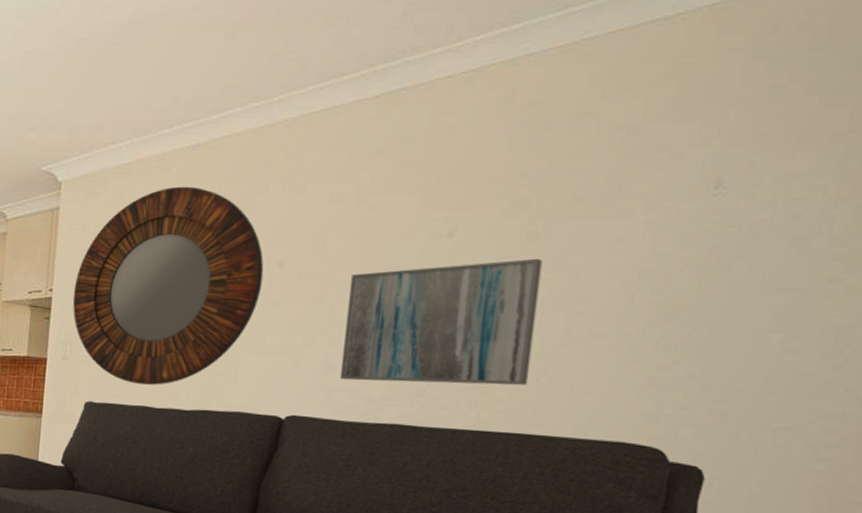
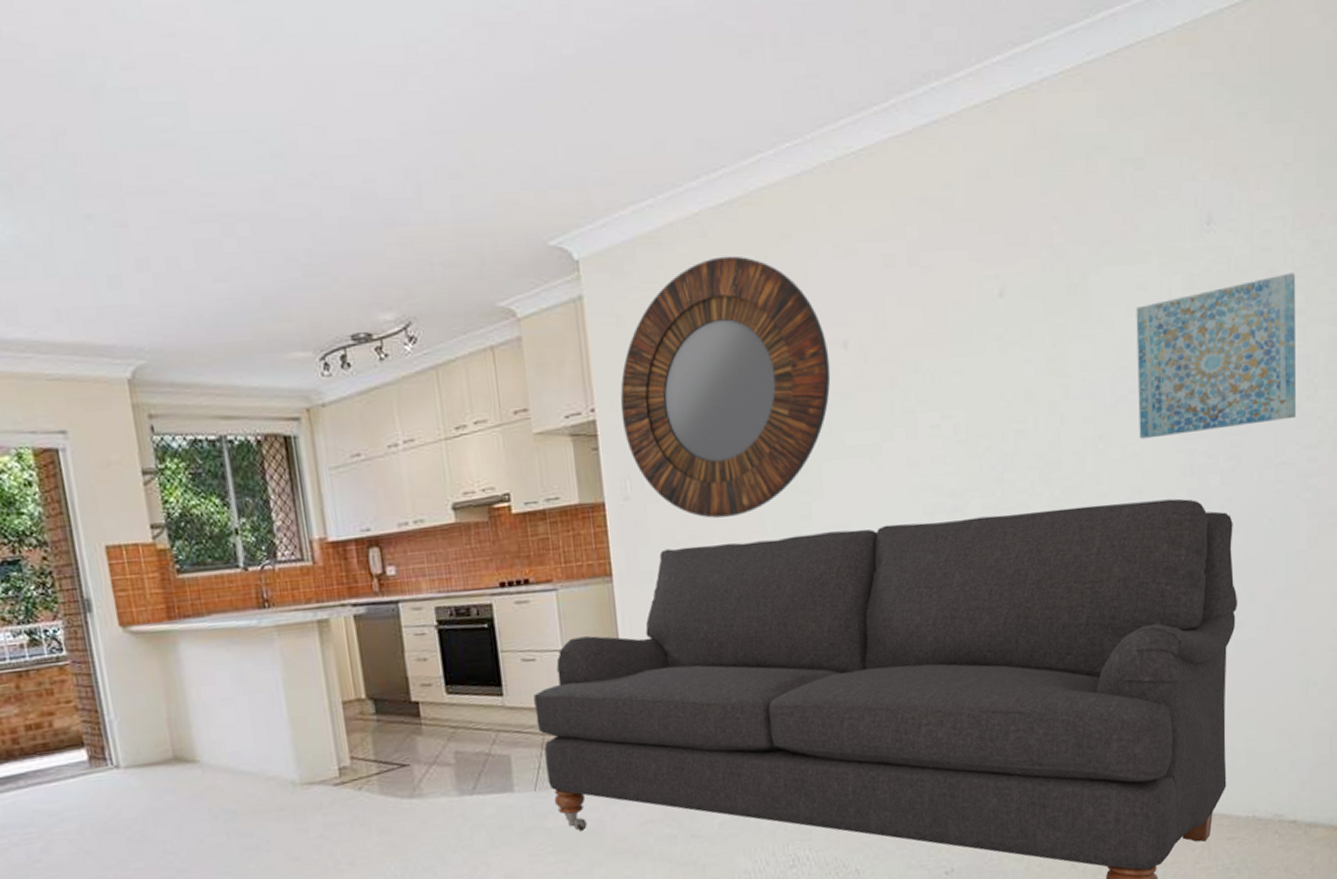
wall art: present [339,258,543,385] -> none [916,313,1088,476]
wall art: none [593,241,834,386] -> present [1136,273,1296,440]

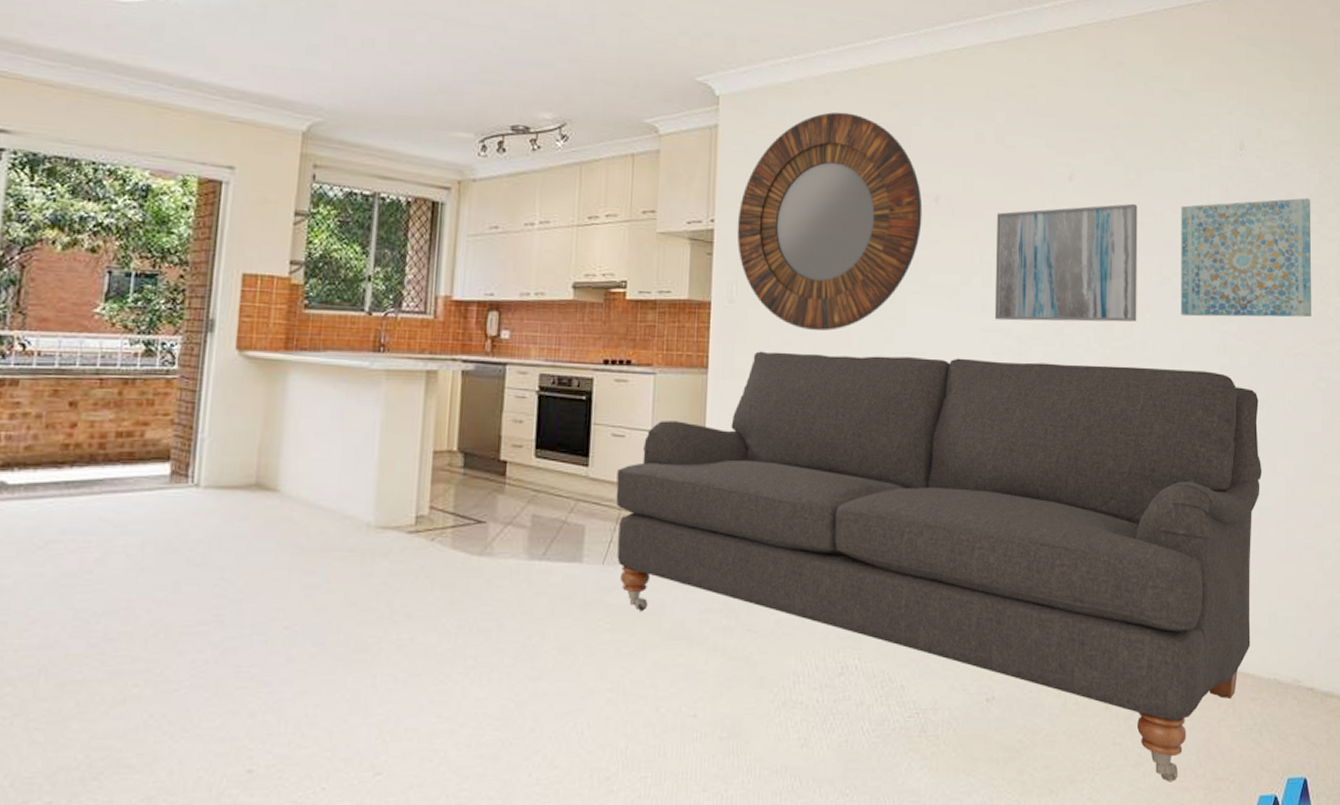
wall art: none [916,313,1088,476] -> present [994,203,1138,322]

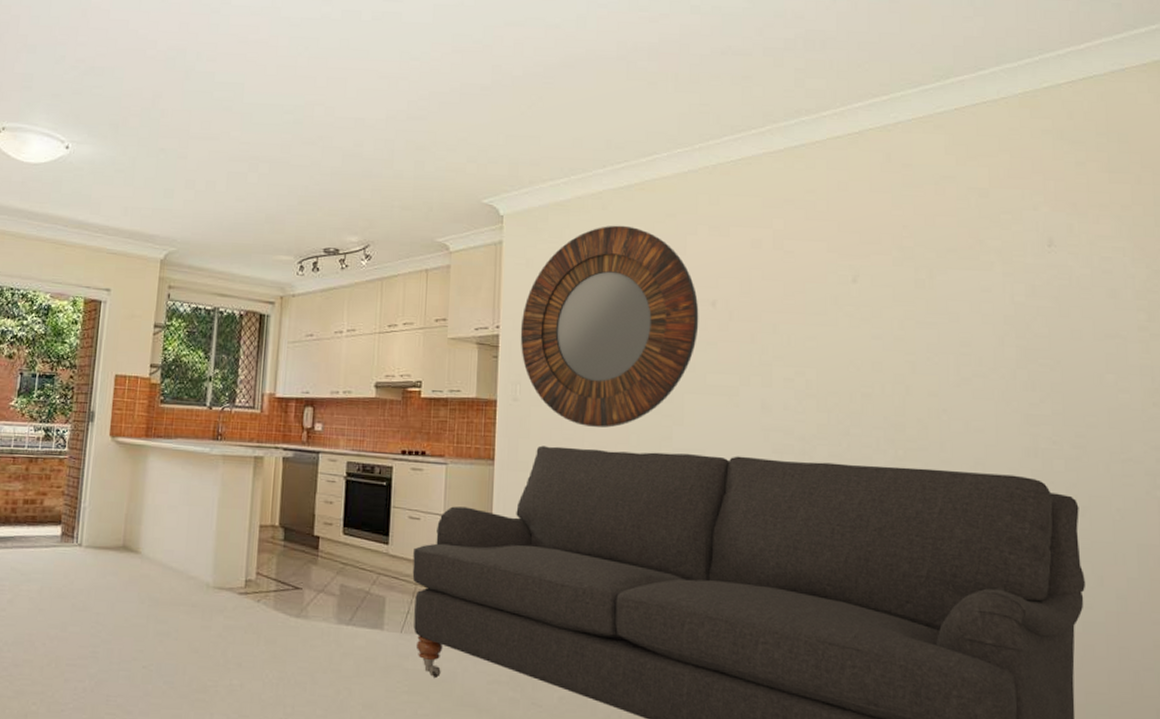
wall art: present [994,203,1138,322] -> none [775,304,932,423]
wall art: present [1181,198,1311,318] -> none [980,294,1142,421]

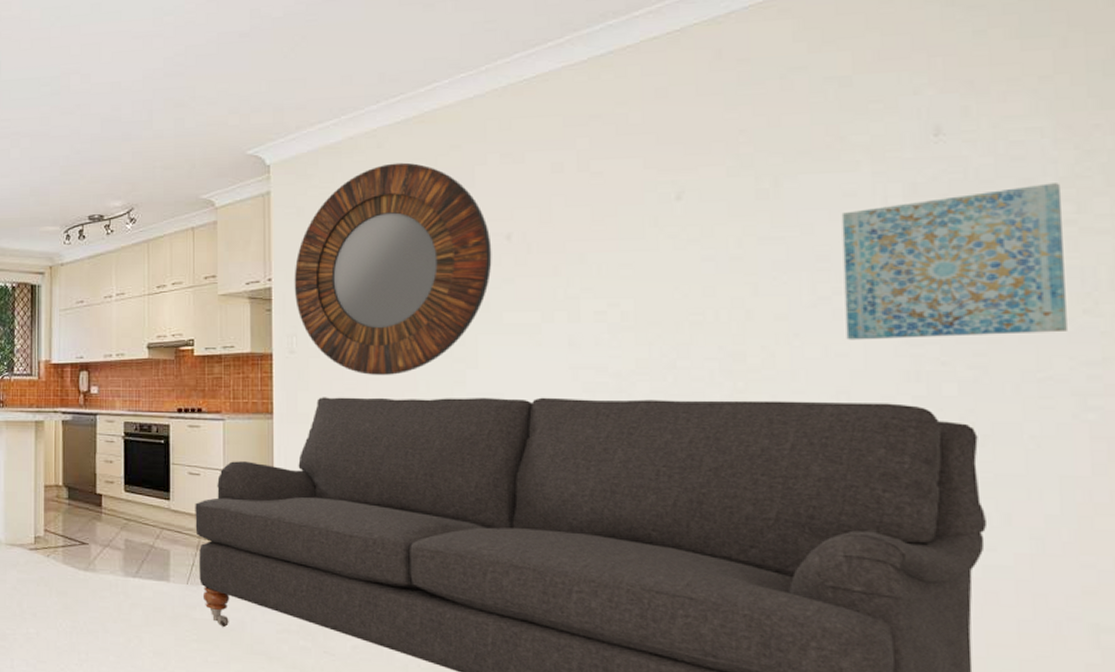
wall art: none [980,294,1142,421] -> present [841,183,1067,340]

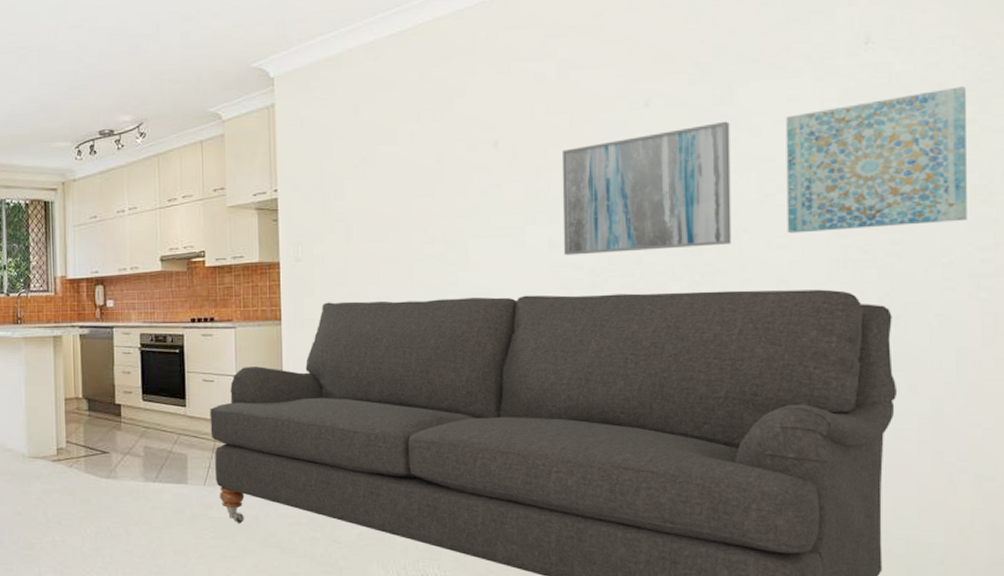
home mirror: present [294,162,492,375] -> none [298,73,481,280]
wall art: none [582,216,781,356] -> present [561,121,732,256]

